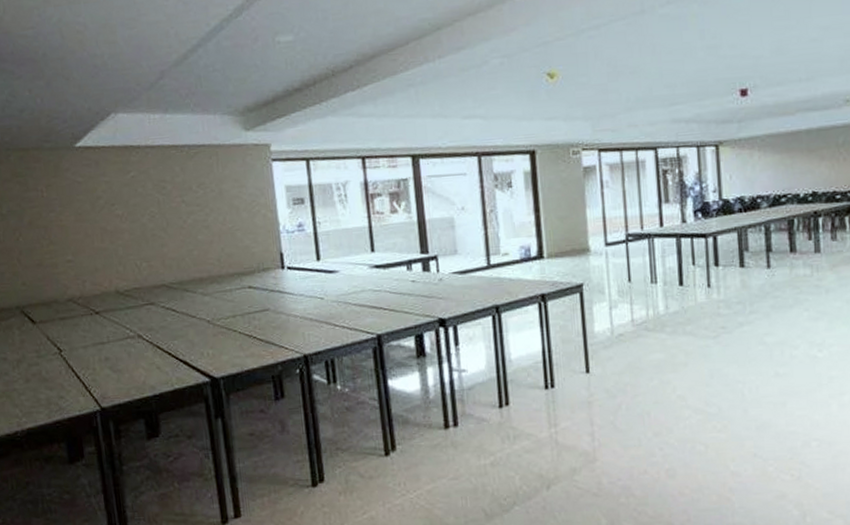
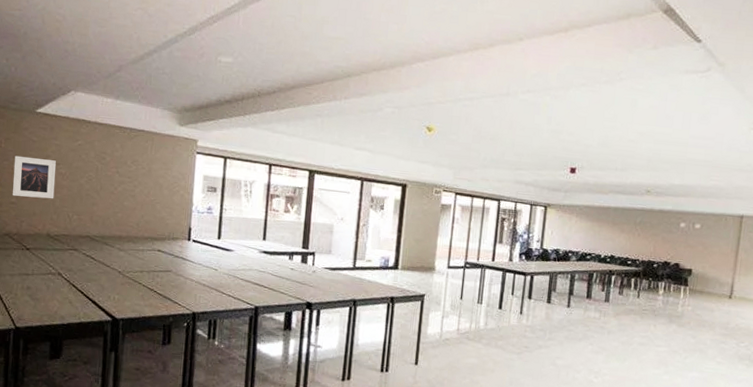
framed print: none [60,201,116,253] -> present [12,155,56,199]

